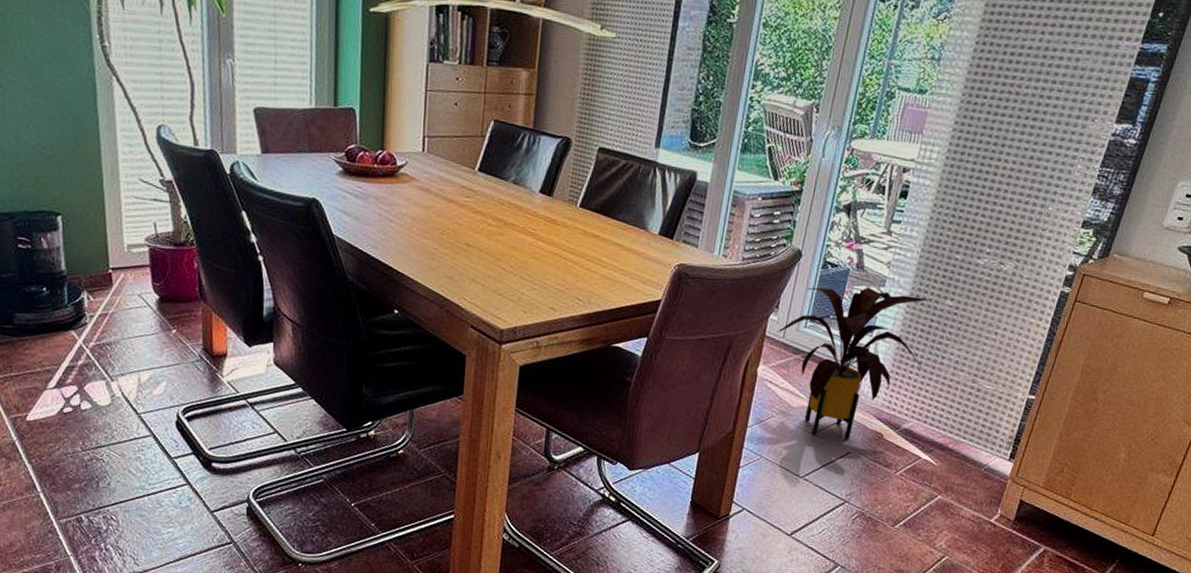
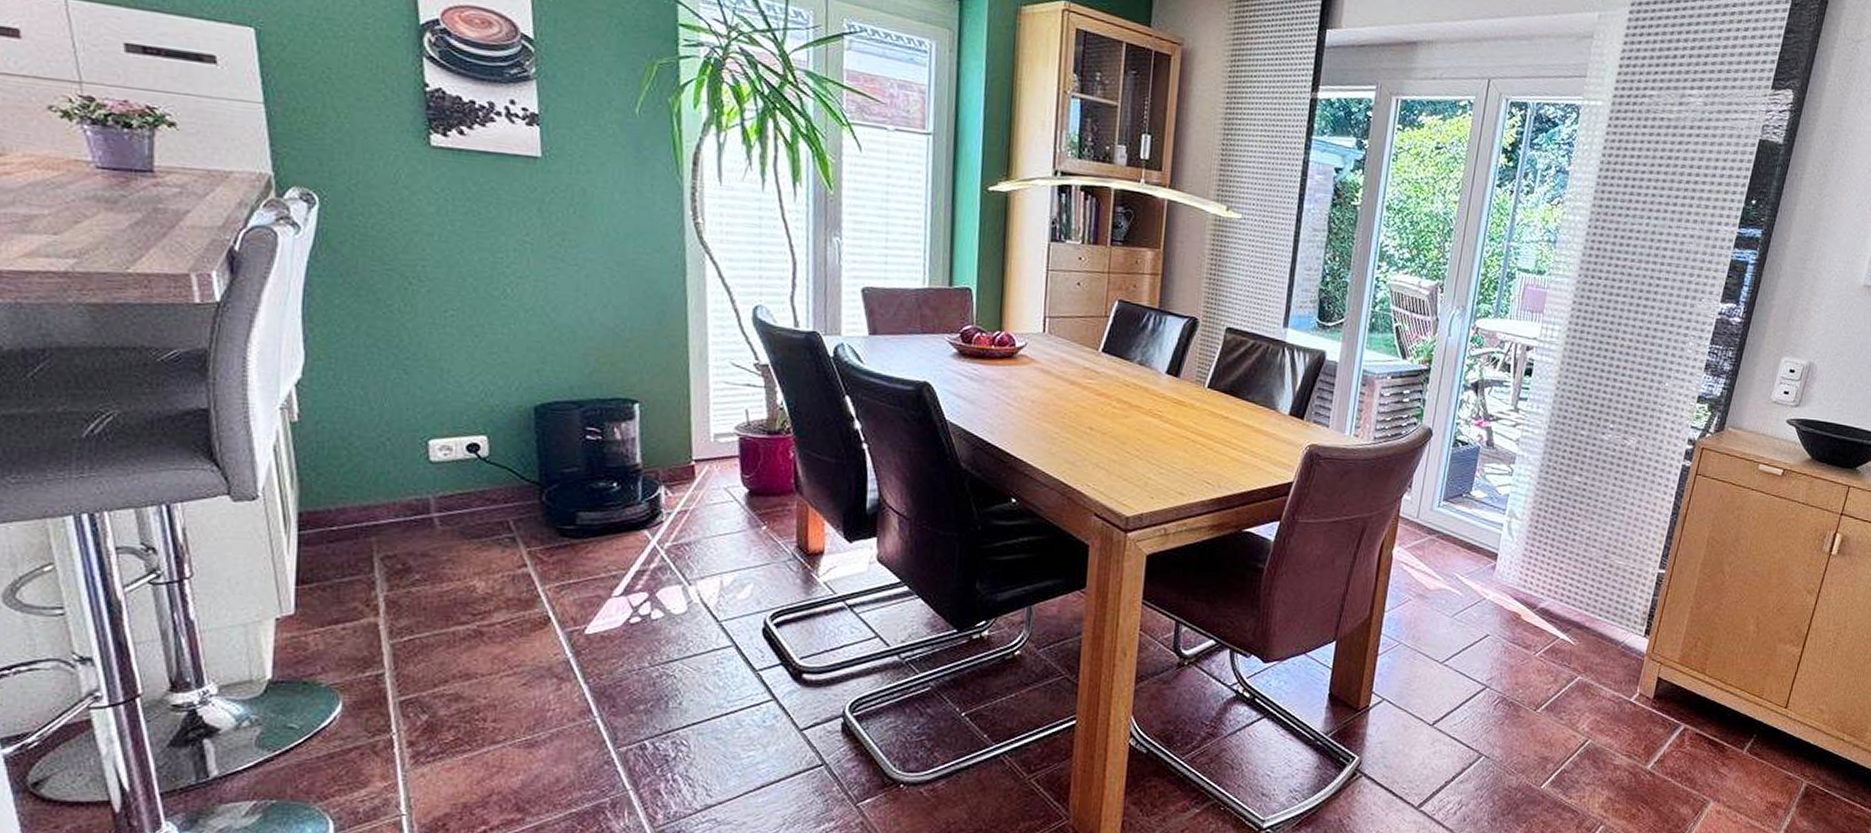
house plant: present [776,286,929,439] -> none [1410,464,1558,621]

